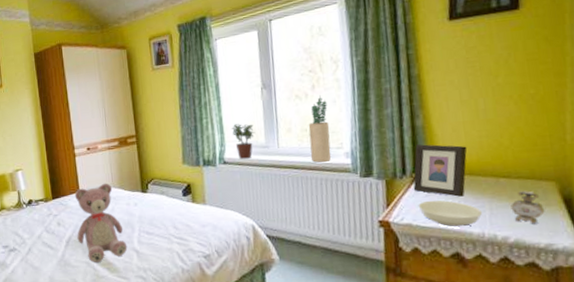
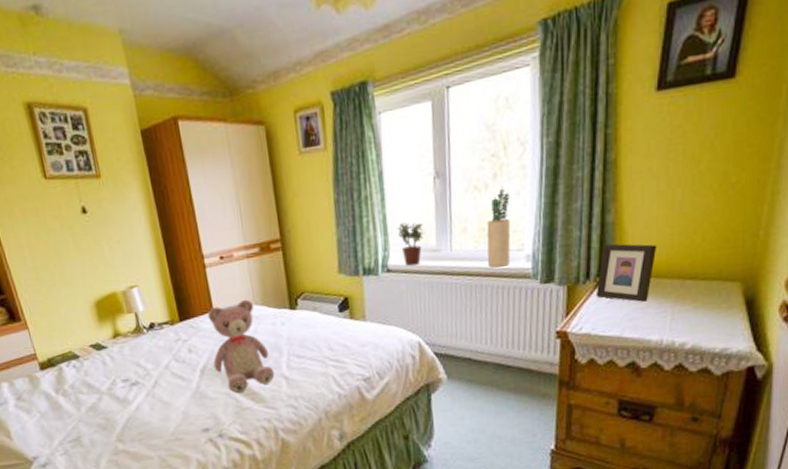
bowl: present [418,200,483,228] -> none [599,306,664,336]
perfume bottle: present [511,190,545,224] -> none [693,293,726,329]

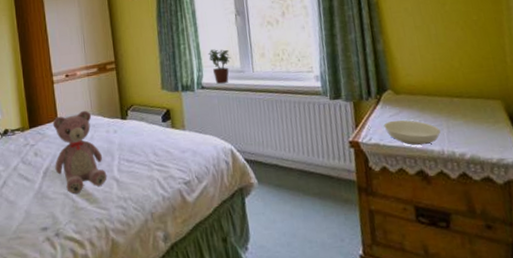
vase: present [486,186,511,269] -> none [280,22,303,87]
picture frame: present [595,243,657,302] -> none [378,67,424,117]
bowl: none [599,306,664,336] -> present [383,120,441,146]

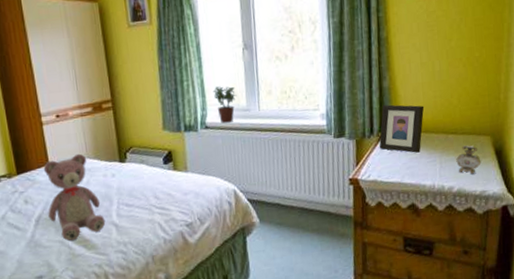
picture frame: none [378,67,424,117] -> present [379,104,424,153]
bowl: present [383,120,441,146] -> none [382,156,434,182]
perfume bottle: none [465,109,495,141] -> present [456,145,481,175]

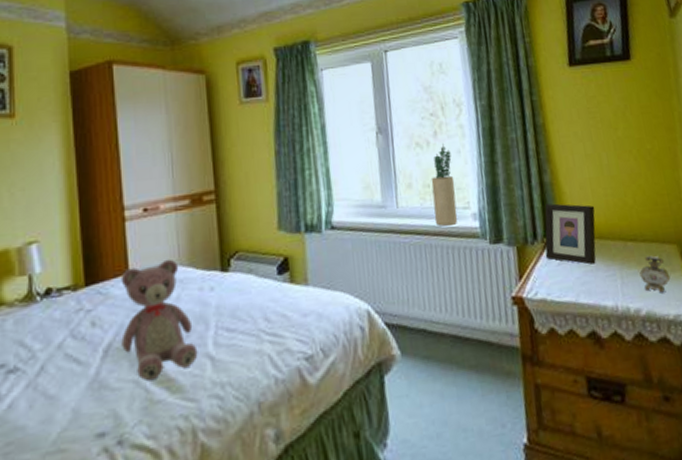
potted plant: present [212,86,237,124] -> none [340,177,370,224]
vase: none [287,57,309,126] -> present [431,144,458,227]

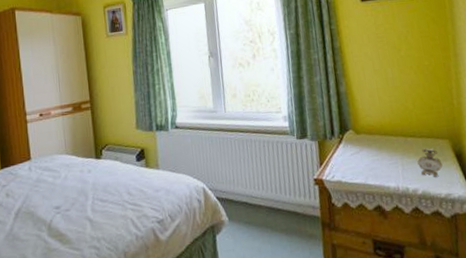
teddy bear: present [120,259,198,381] -> none [25,150,81,235]
vase: present [431,144,458,227] -> none [251,64,272,127]
picture frame: present [544,203,596,265] -> none [340,108,382,155]

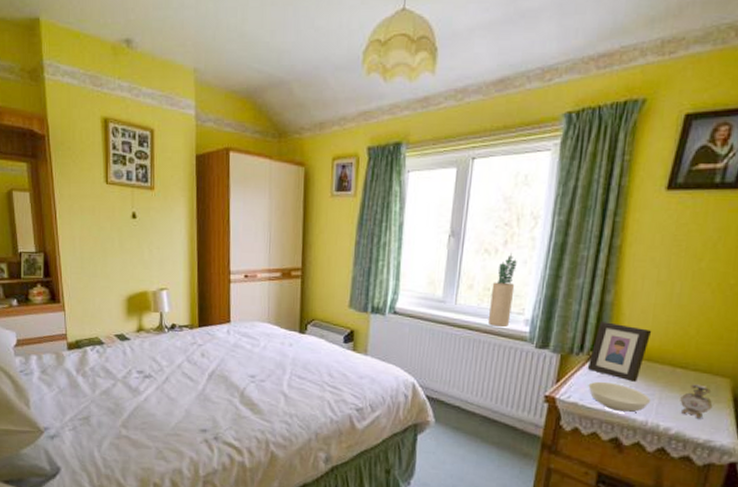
vase: none [251,64,272,127] -> present [487,253,517,328]
picture frame: none [340,108,382,155] -> present [587,322,652,382]
bowl: none [345,158,397,183] -> present [588,381,651,413]

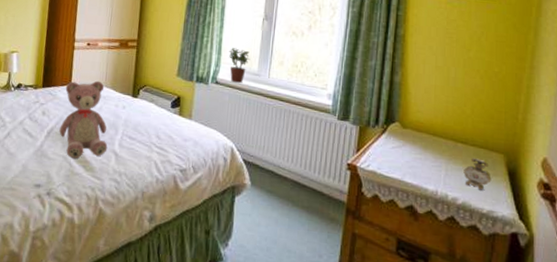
teddy bear: none [221,317,276,402] -> present [59,80,108,159]
potted plant: none [408,272,434,313] -> present [228,48,250,84]
vase: present [487,253,517,328] -> none [296,36,320,101]
picture frame: present [587,322,652,382] -> none [382,99,435,154]
bowl: present [588,381,651,413] -> none [384,152,439,183]

